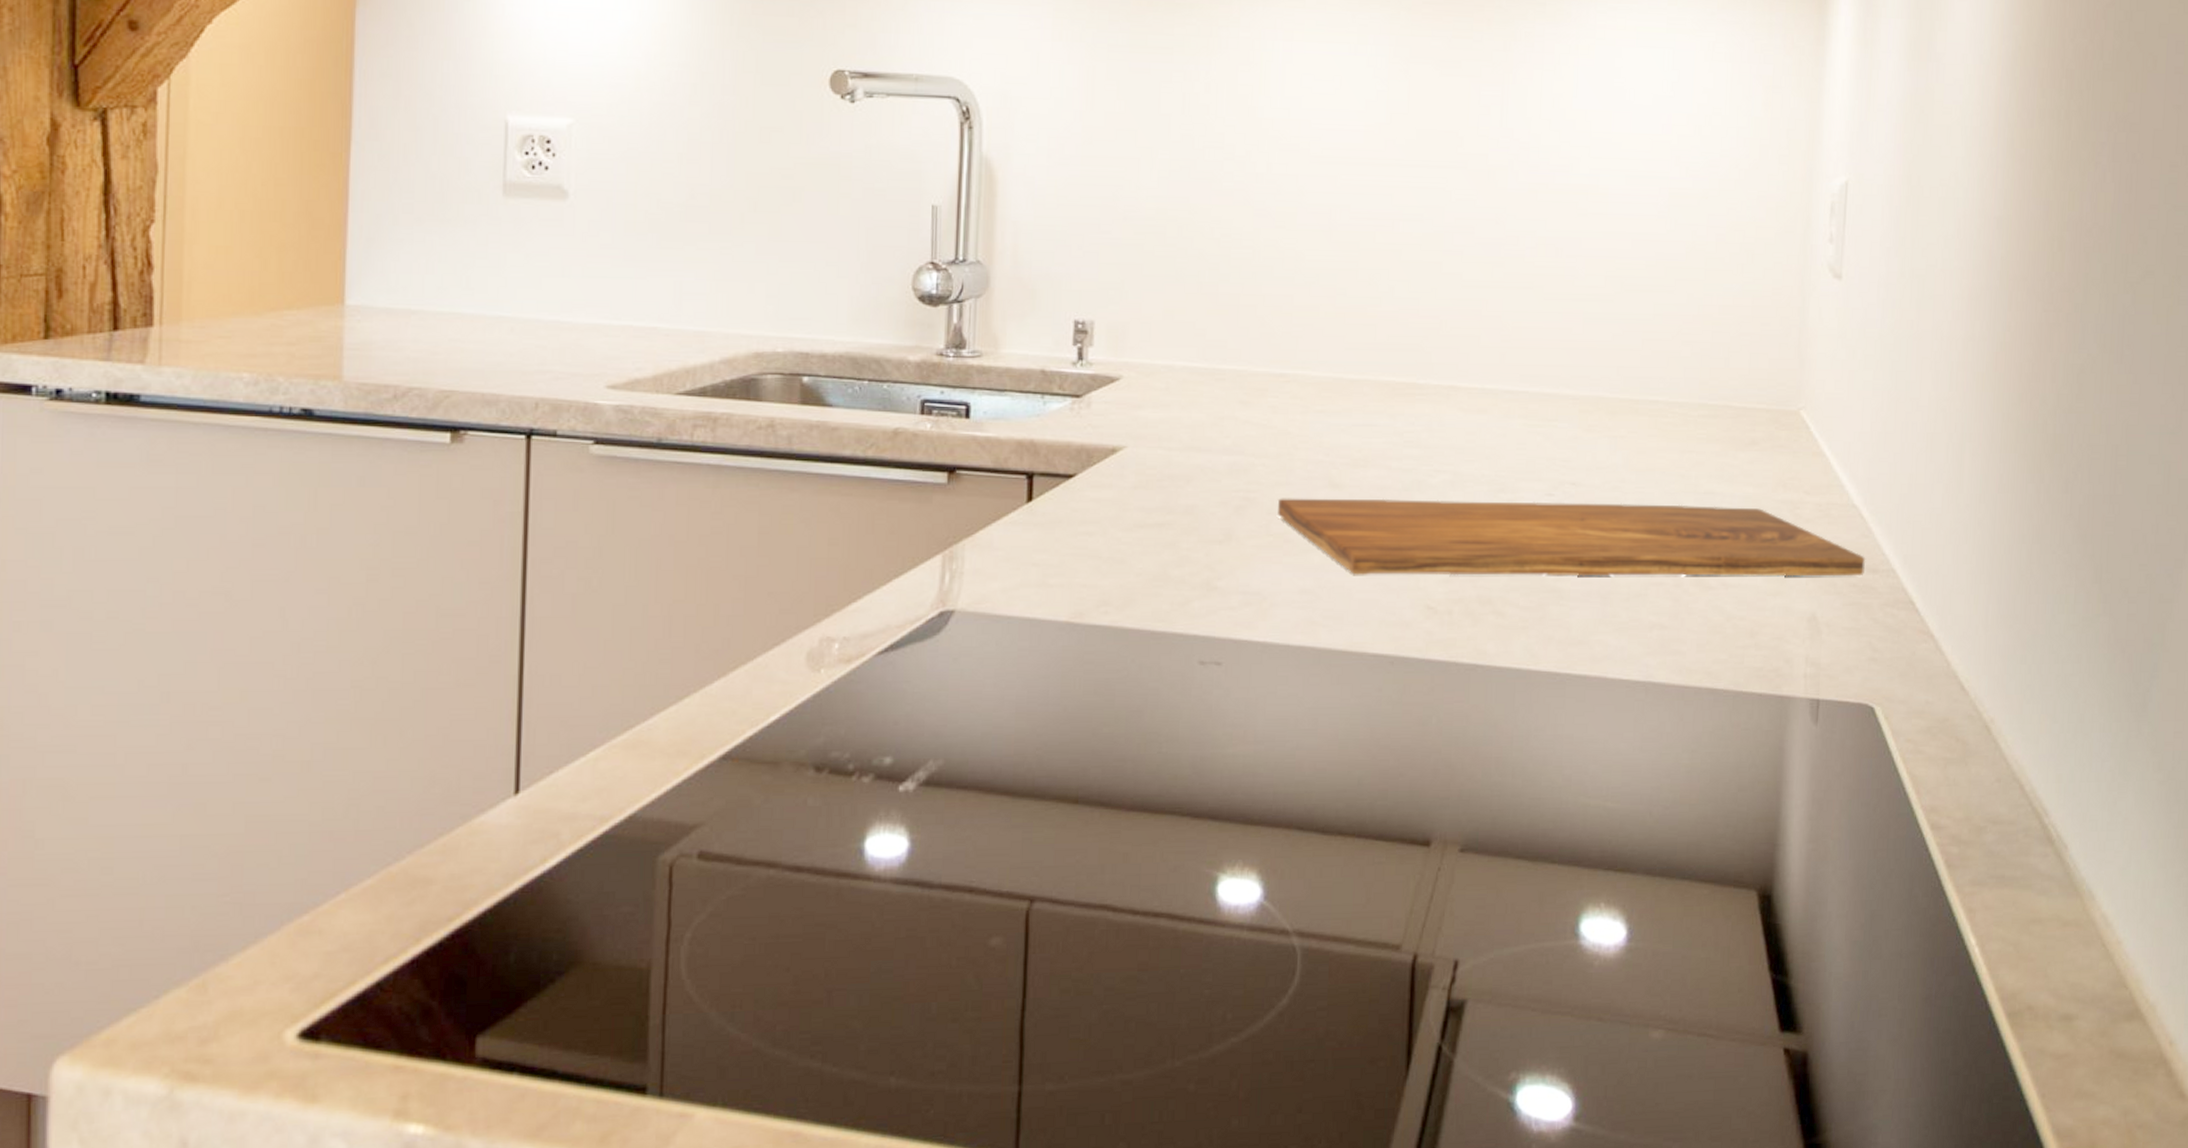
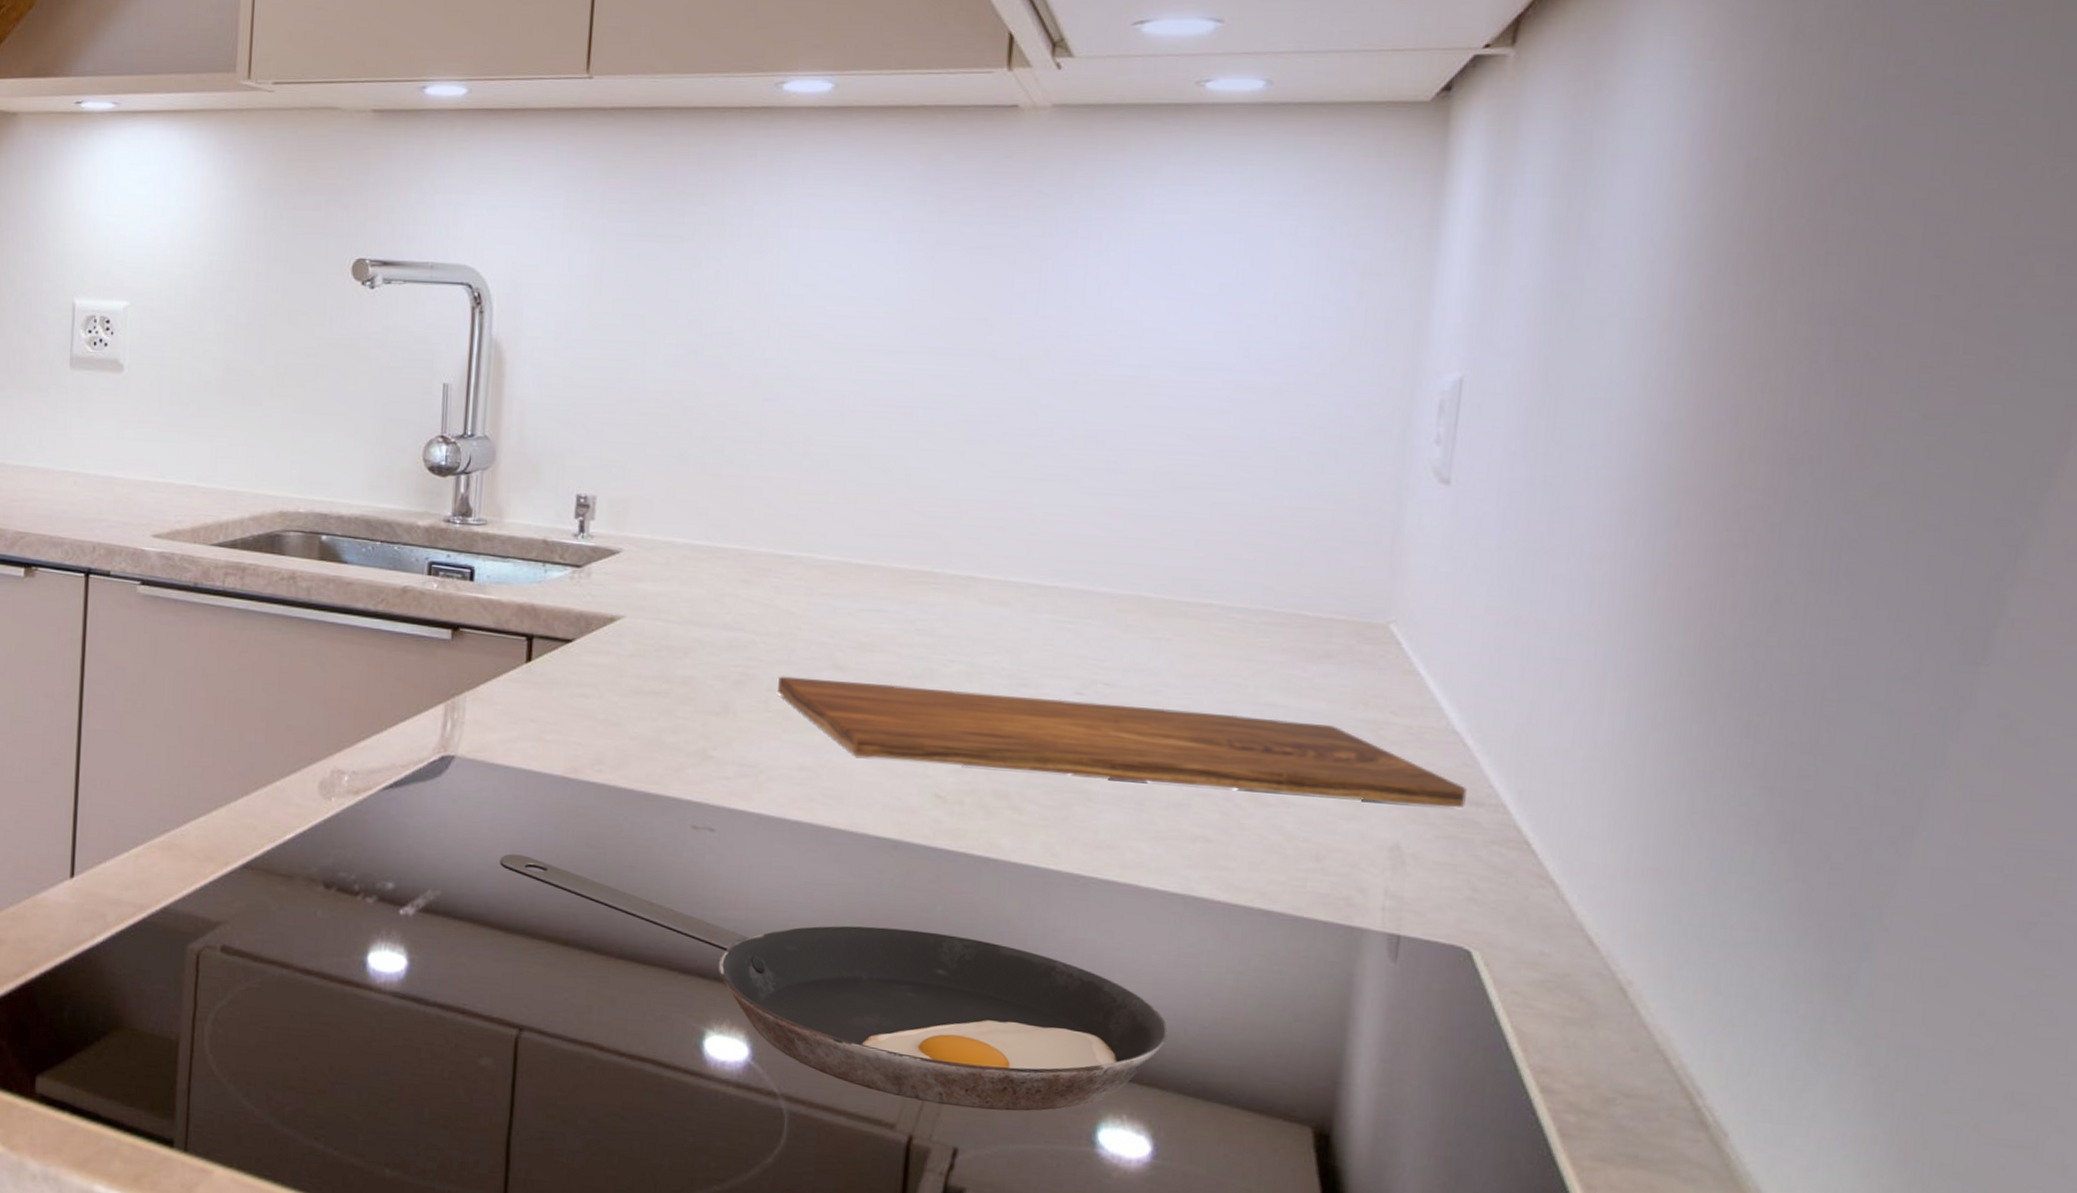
frying pan: none [1005,711,1637,919] -> present [500,853,1169,1112]

